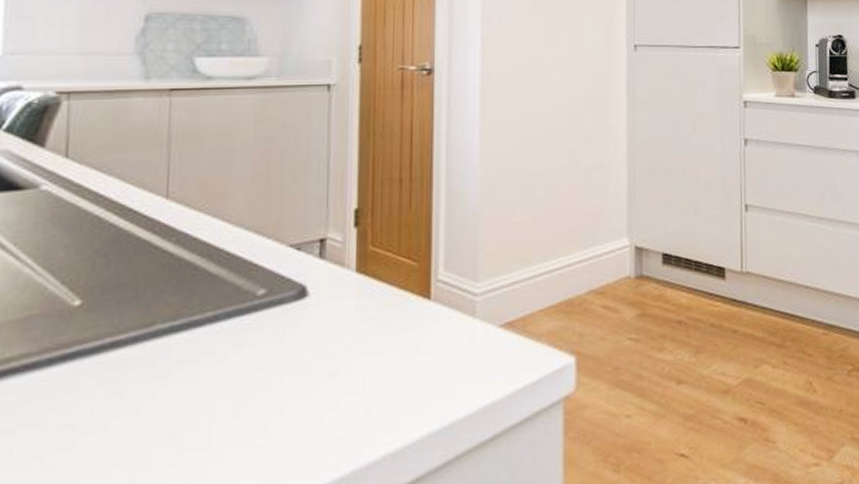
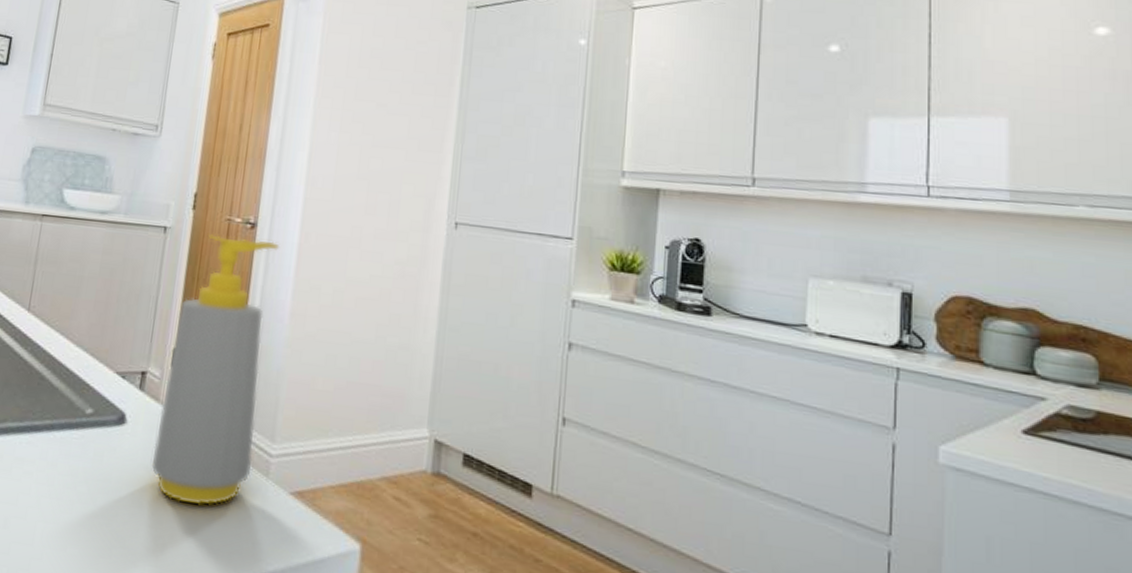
soap bottle: none [344,85,462,362] -> present [151,234,280,506]

